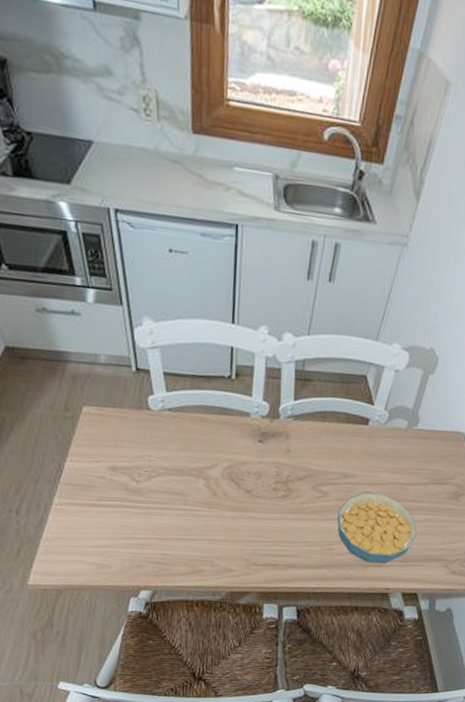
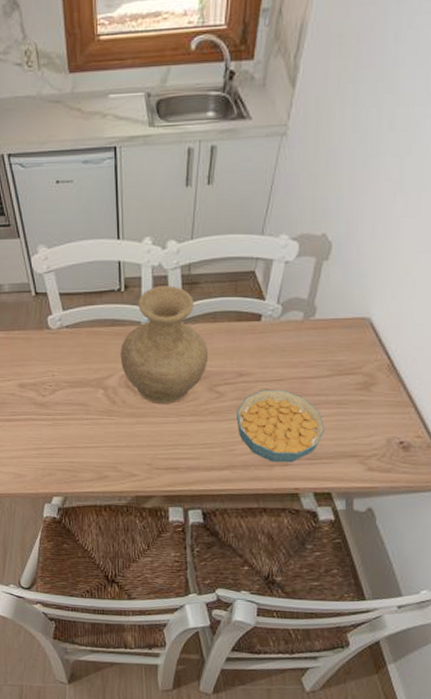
vase: none [225,378,316,500] -> present [120,285,209,404]

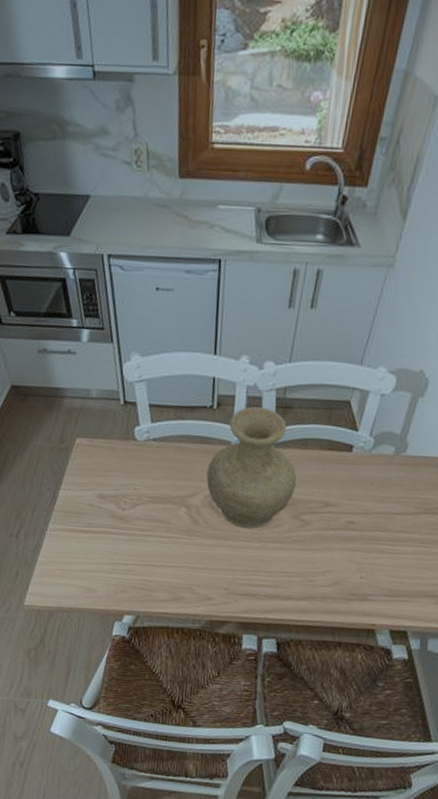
cereal bowl: present [237,390,325,463] -> none [319,522,407,598]

